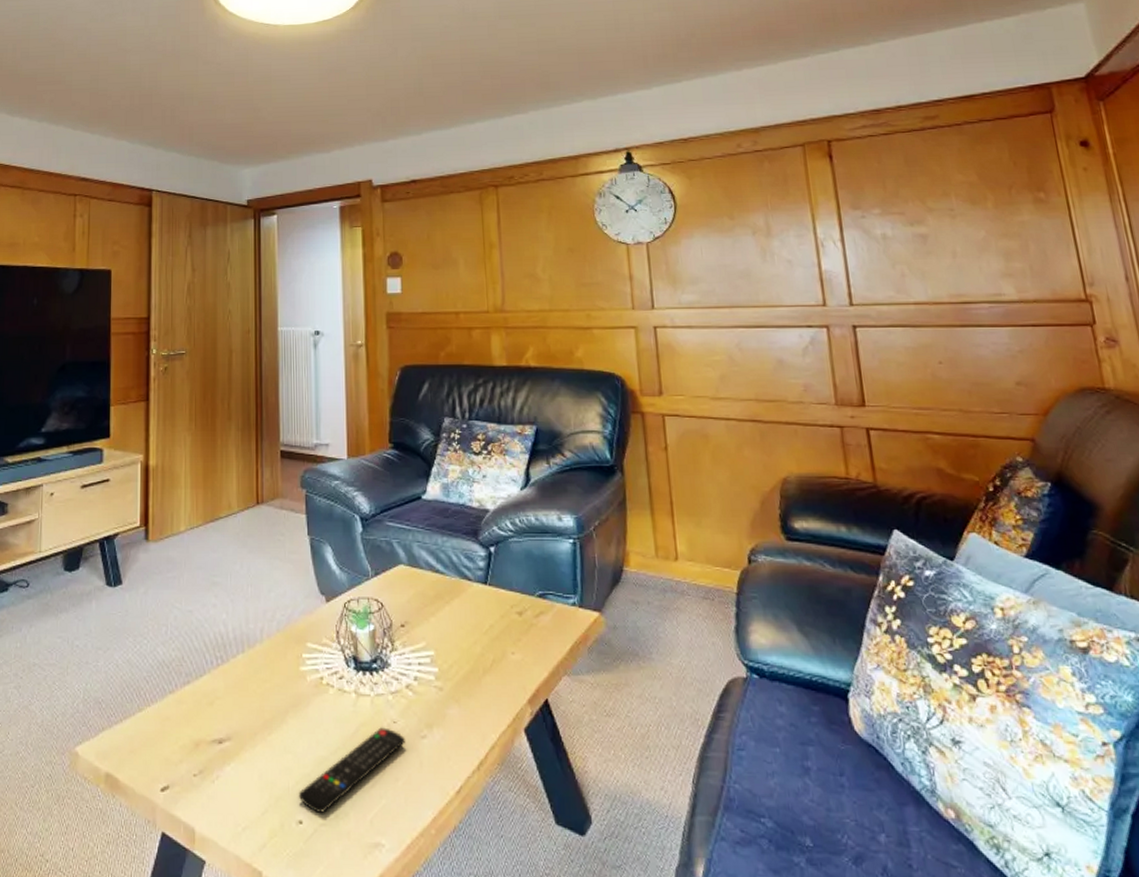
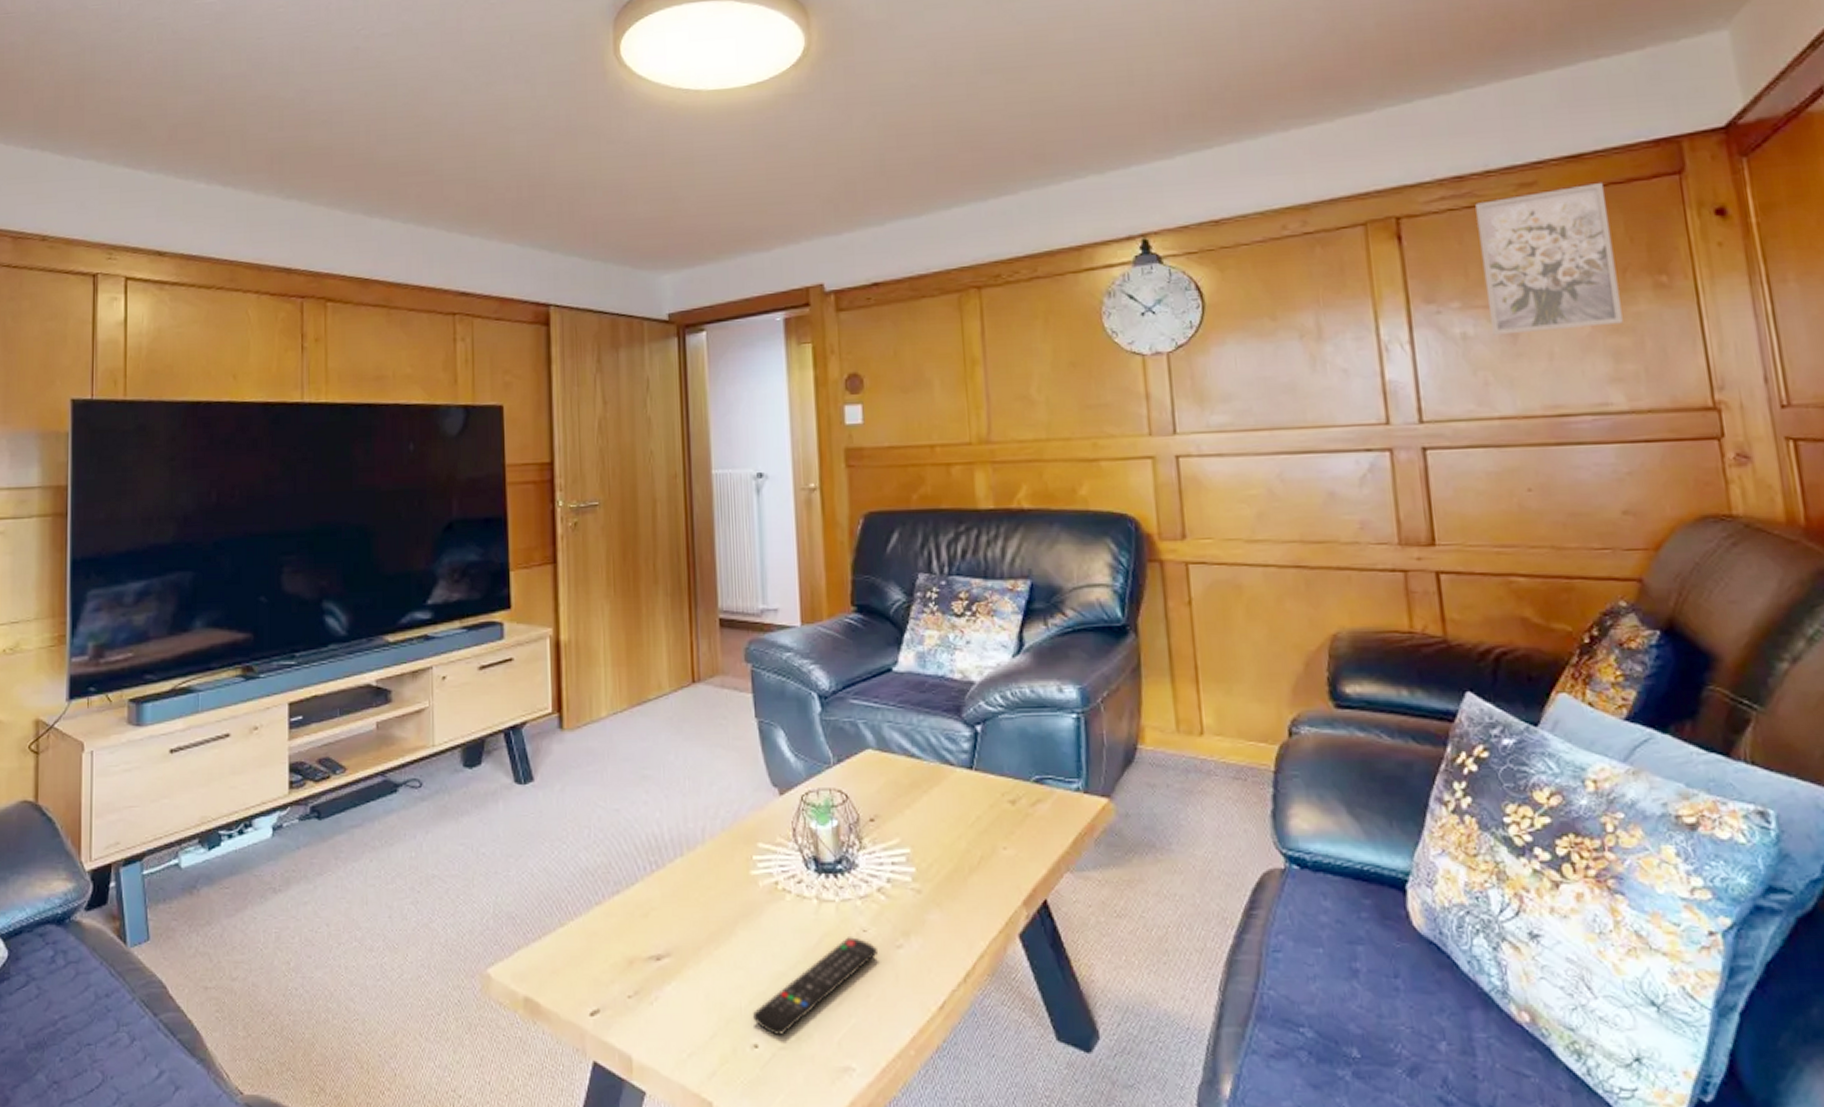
wall art: none [890,117,1011,237] -> present [1475,182,1623,335]

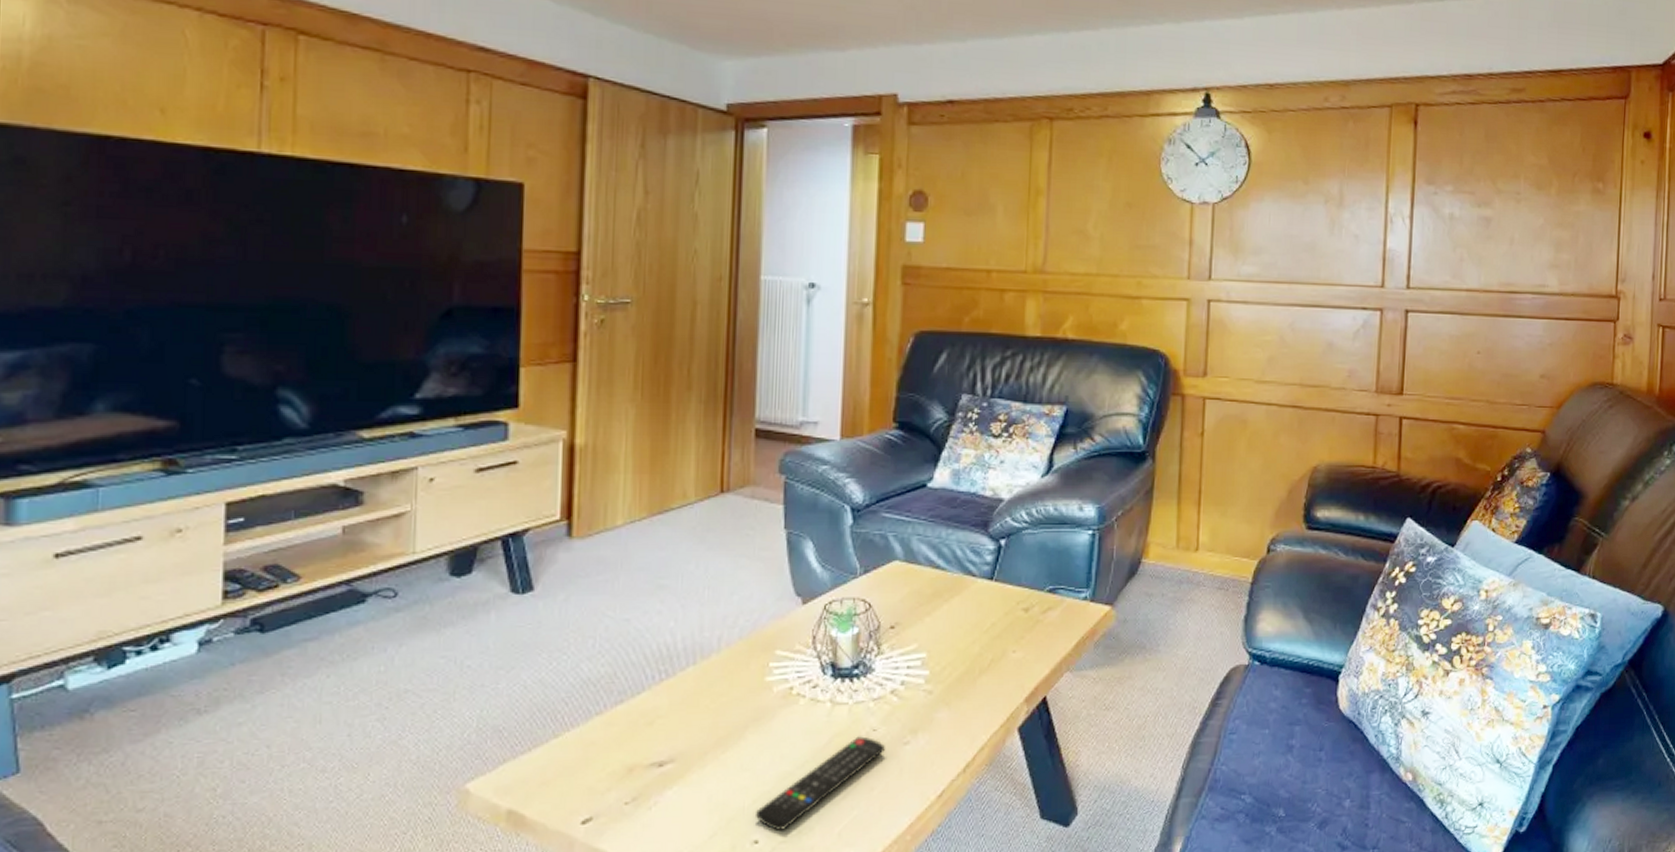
wall art: present [1475,182,1623,335] -> none [1472,96,1572,220]

